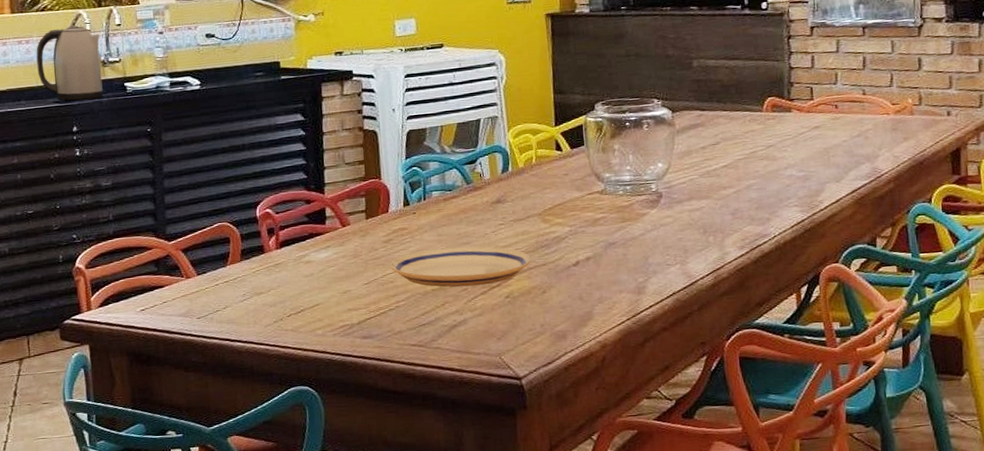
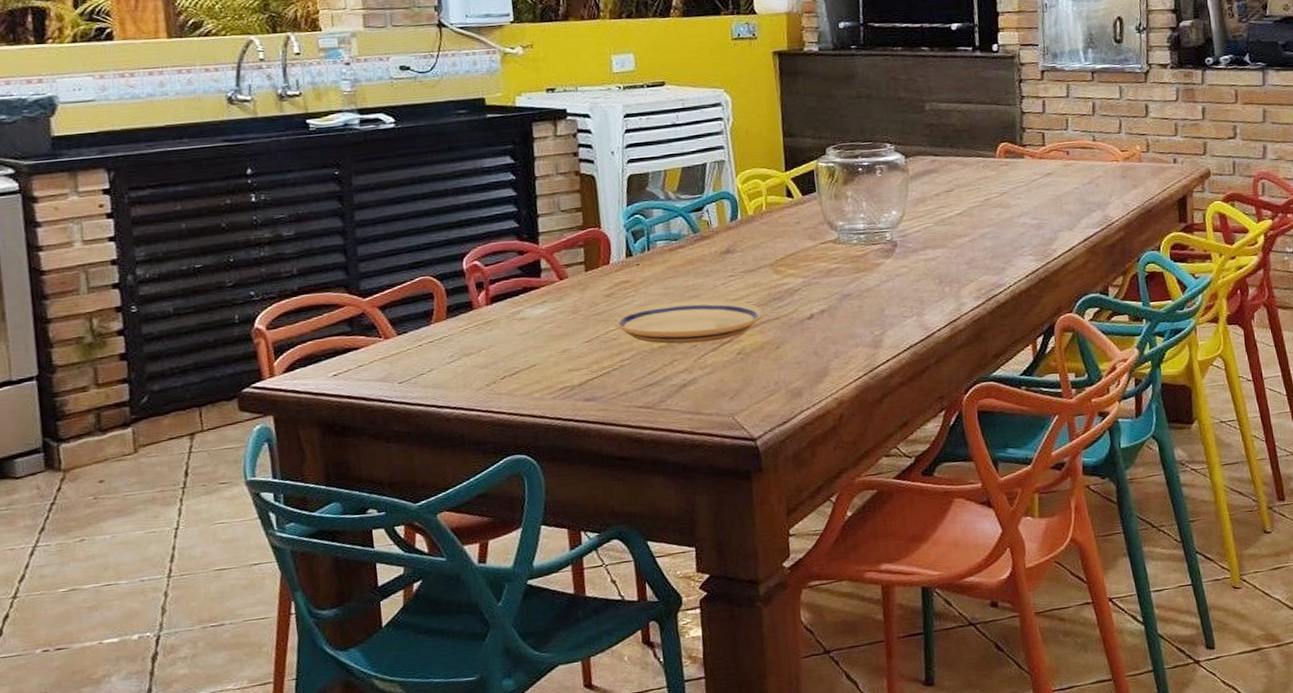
kettle: present [36,25,103,101] -> none [199,53,282,139]

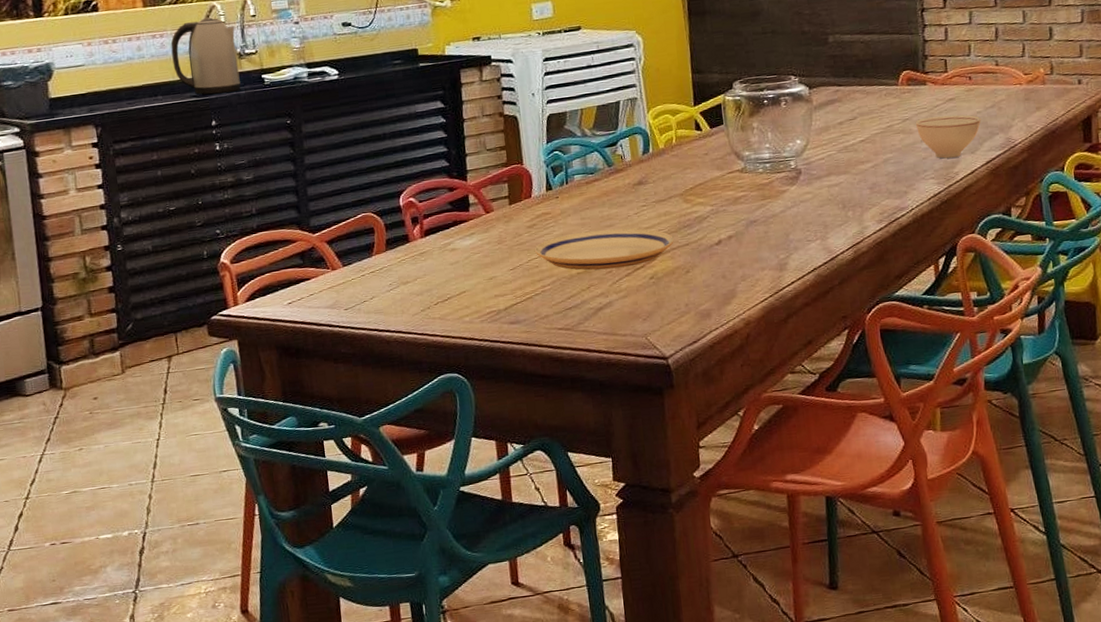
kettle: none [199,53,282,139] -> present [170,17,241,95]
bowl: none [1013,190,1079,235] -> present [915,114,981,159]

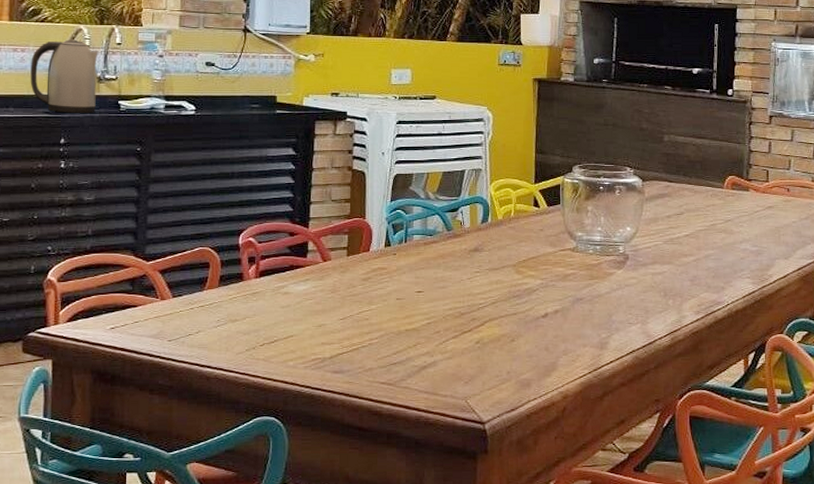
plate: present [535,228,674,271] -> none [367,290,503,329]
bowl: present [915,114,981,159] -> none [736,220,796,261]

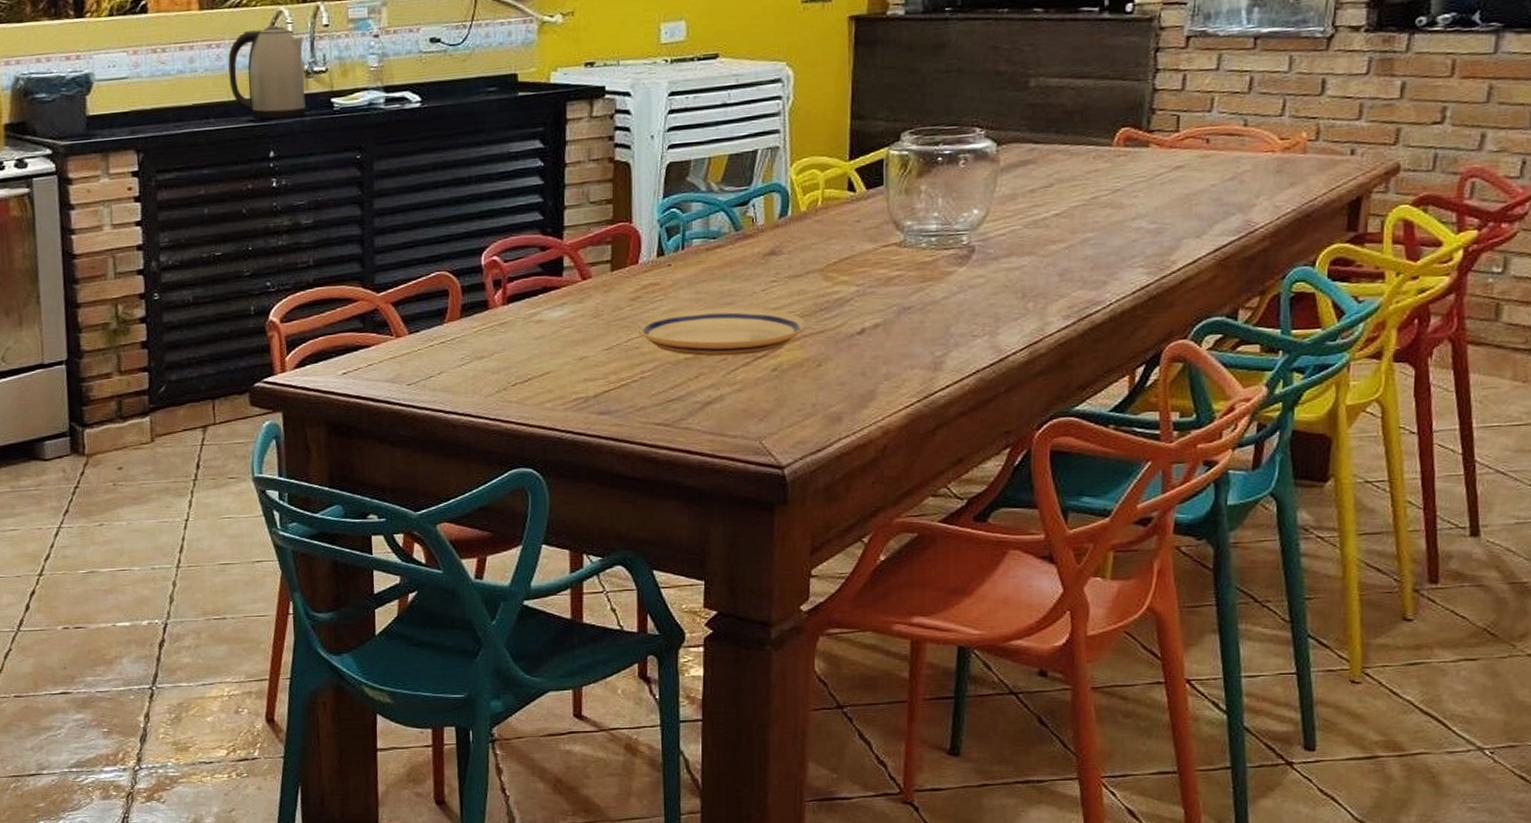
plate: none [367,290,503,329] -> present [637,307,806,357]

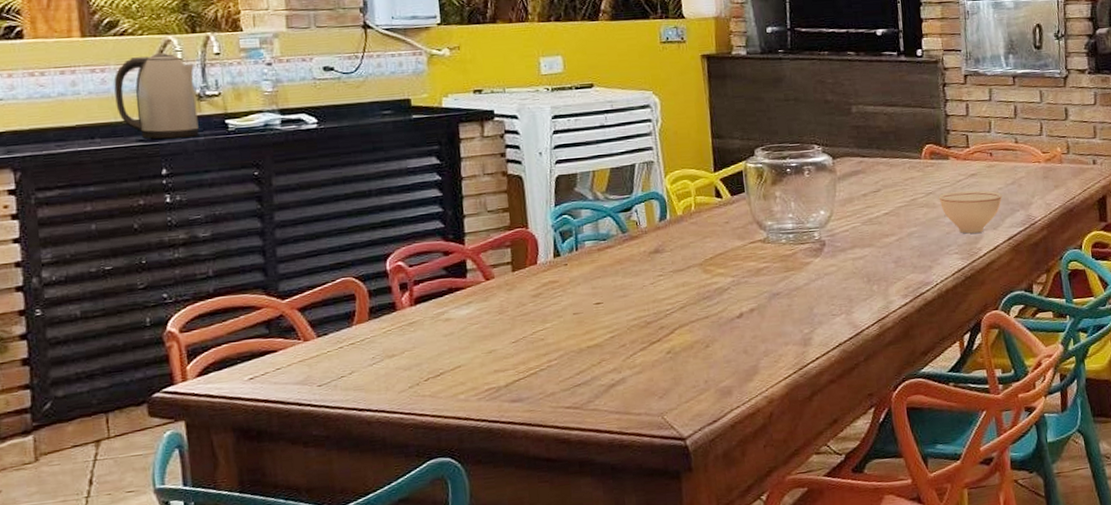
plate: present [637,307,806,357] -> none [540,299,693,344]
bowl: none [1128,187,1215,243] -> present [938,190,1003,234]

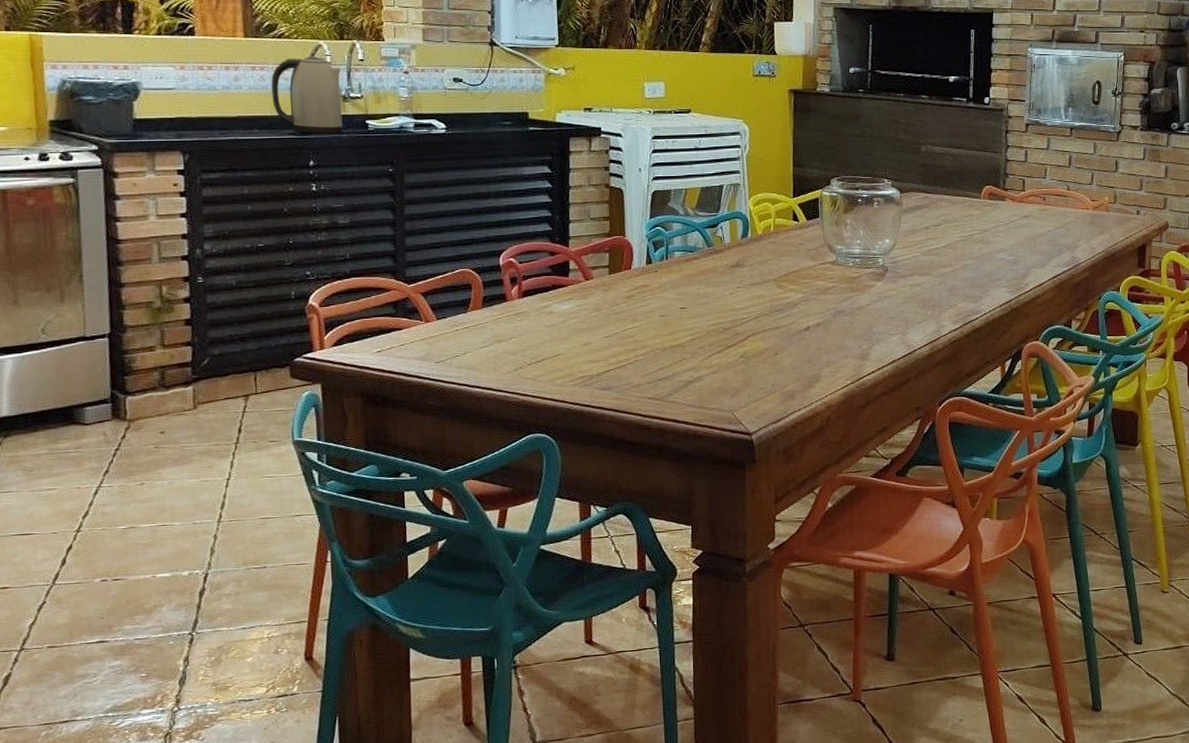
bowl: present [938,190,1003,234] -> none [993,230,1051,270]

